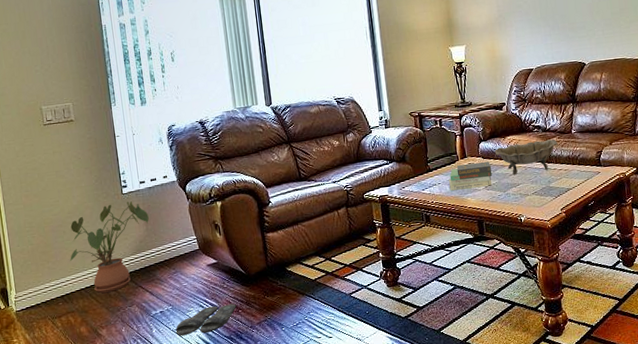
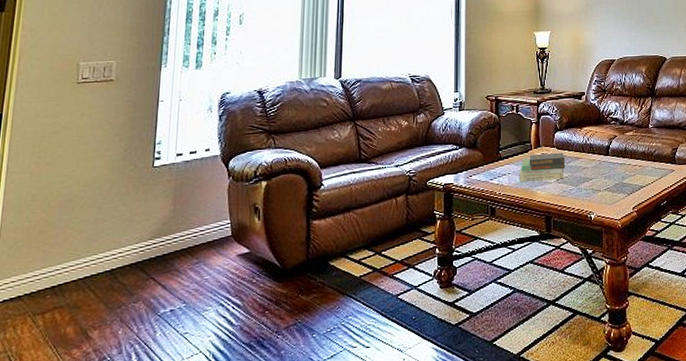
house plant: present [70,201,149,293] -> none [73,176,179,285]
slippers: present [175,303,236,336] -> none [184,303,263,342]
decorative bowl: present [494,139,558,175] -> none [570,133,634,168]

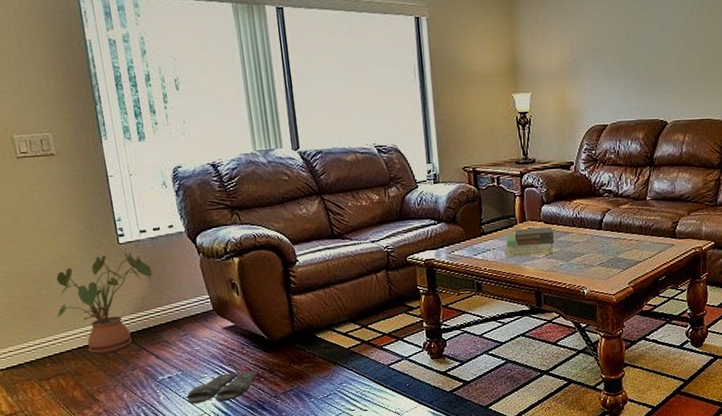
house plant: none [73,176,179,285] -> present [56,253,152,354]
slippers: none [184,303,263,342] -> present [186,371,258,404]

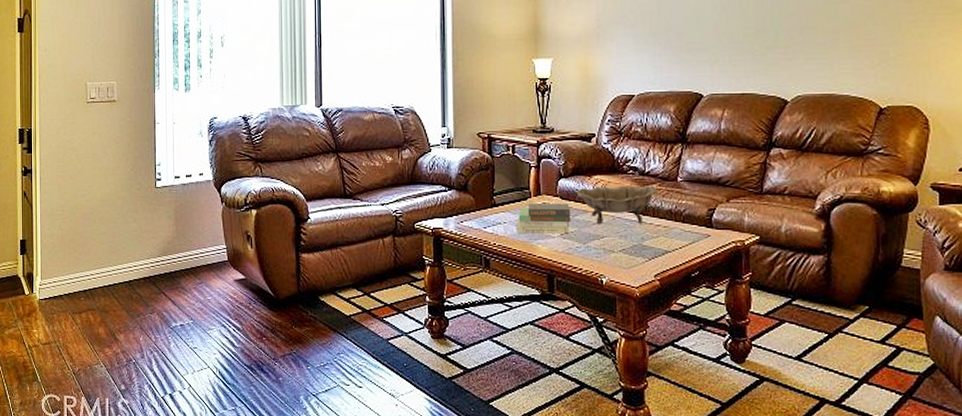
house plant: present [56,253,152,354] -> none [97,197,180,294]
slippers: present [186,371,258,404] -> none [194,327,261,357]
decorative bowl: none [558,205,630,243] -> present [576,185,658,224]

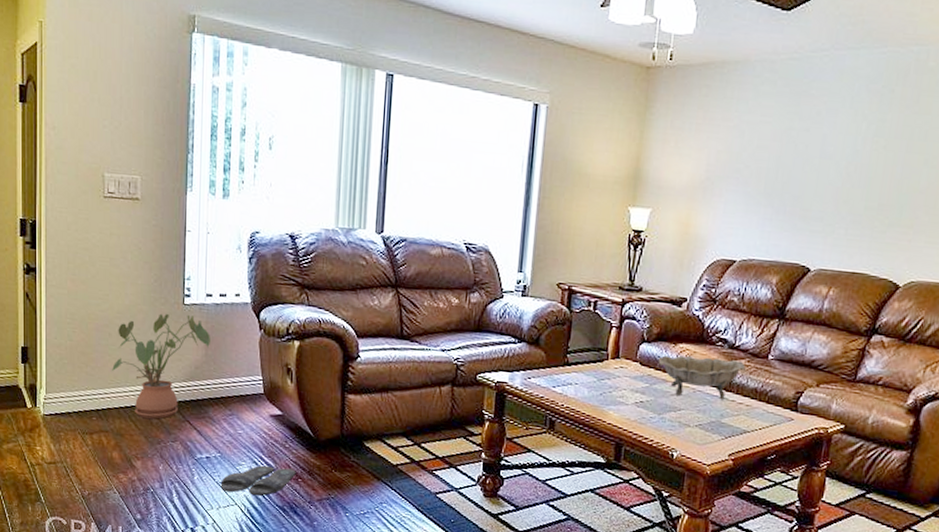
house plant: none [97,197,180,294] -> present [112,313,210,419]
slippers: none [194,327,261,357] -> present [220,465,296,496]
books: present [517,202,571,234] -> none [588,366,650,403]

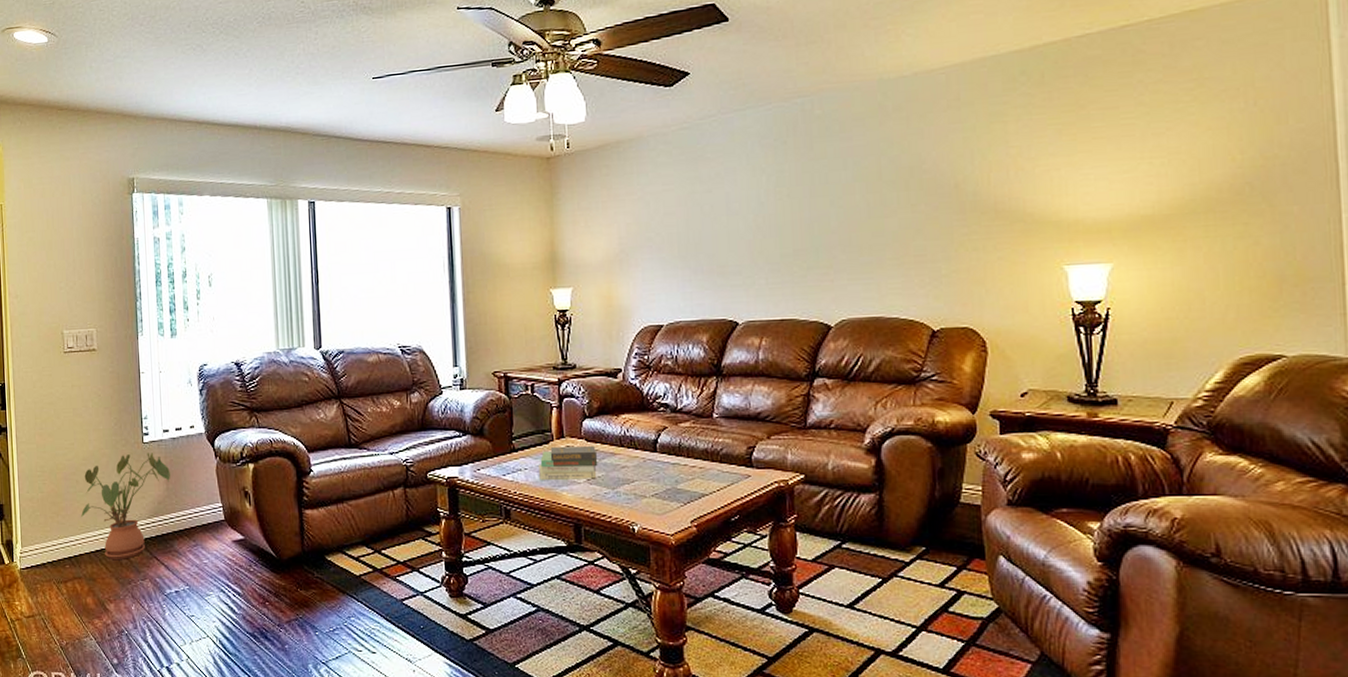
slippers: present [220,465,296,496] -> none [191,593,263,625]
books: none [588,366,650,403] -> present [539,445,598,480]
decorative bowl: present [658,355,746,400] -> none [603,423,692,467]

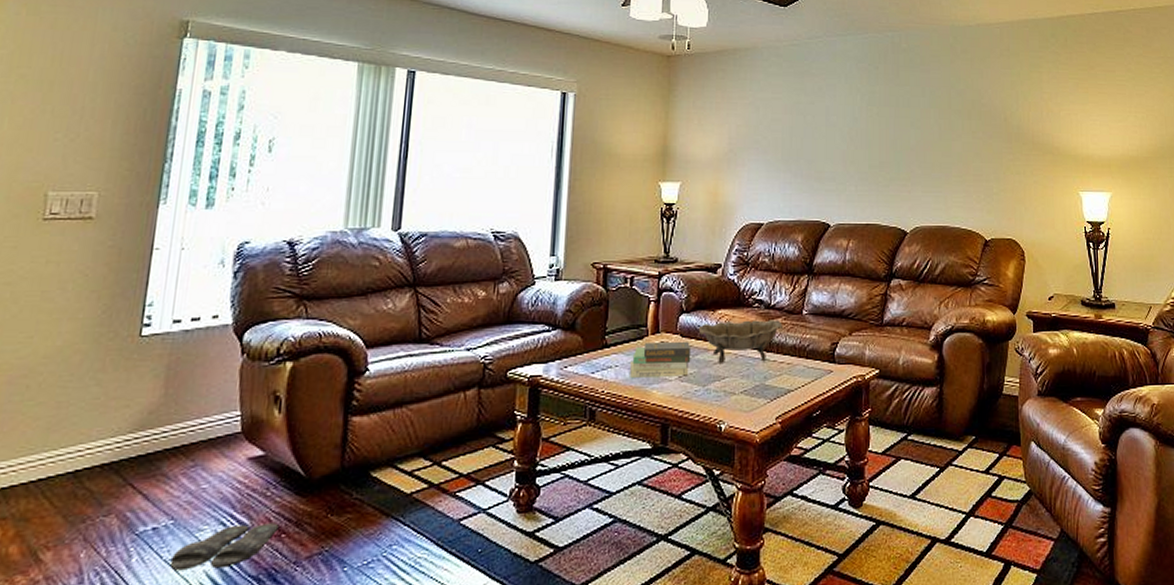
house plant: present [81,453,170,559] -> none [24,349,174,490]
slippers: none [191,593,263,625] -> present [170,523,279,571]
decorative bowl: none [603,423,692,467] -> present [698,320,783,363]

